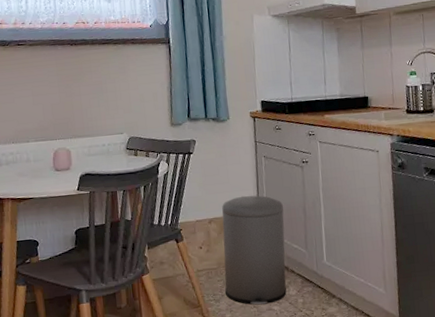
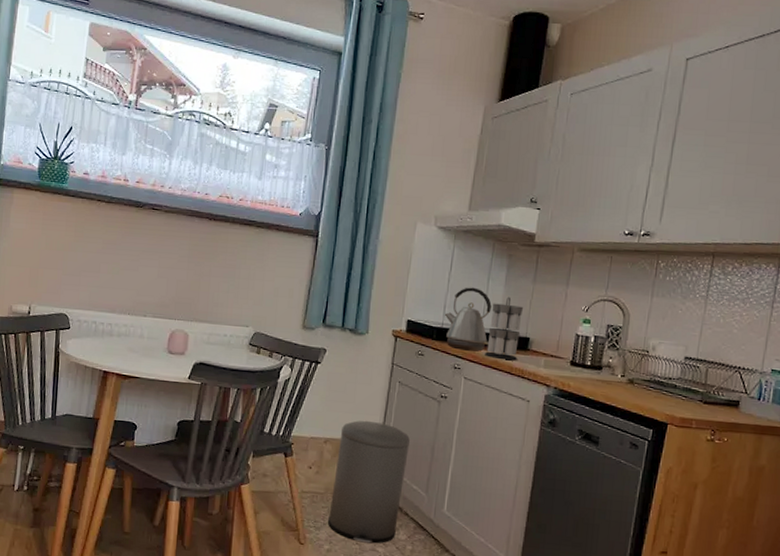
kettle: none [292,62,335,119] -> present [444,287,492,353]
spice rack: none [331,64,361,121] -> present [485,296,523,361]

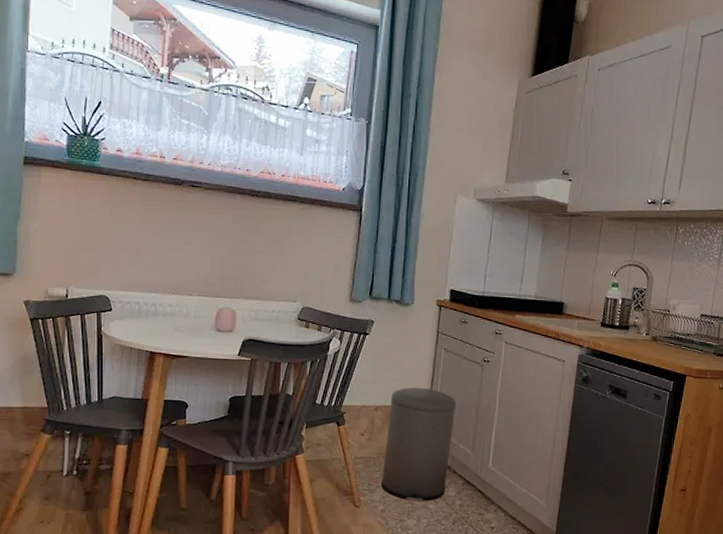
kettle: present [444,287,492,353] -> none [485,256,529,318]
spice rack: present [485,296,523,361] -> none [523,264,557,325]

